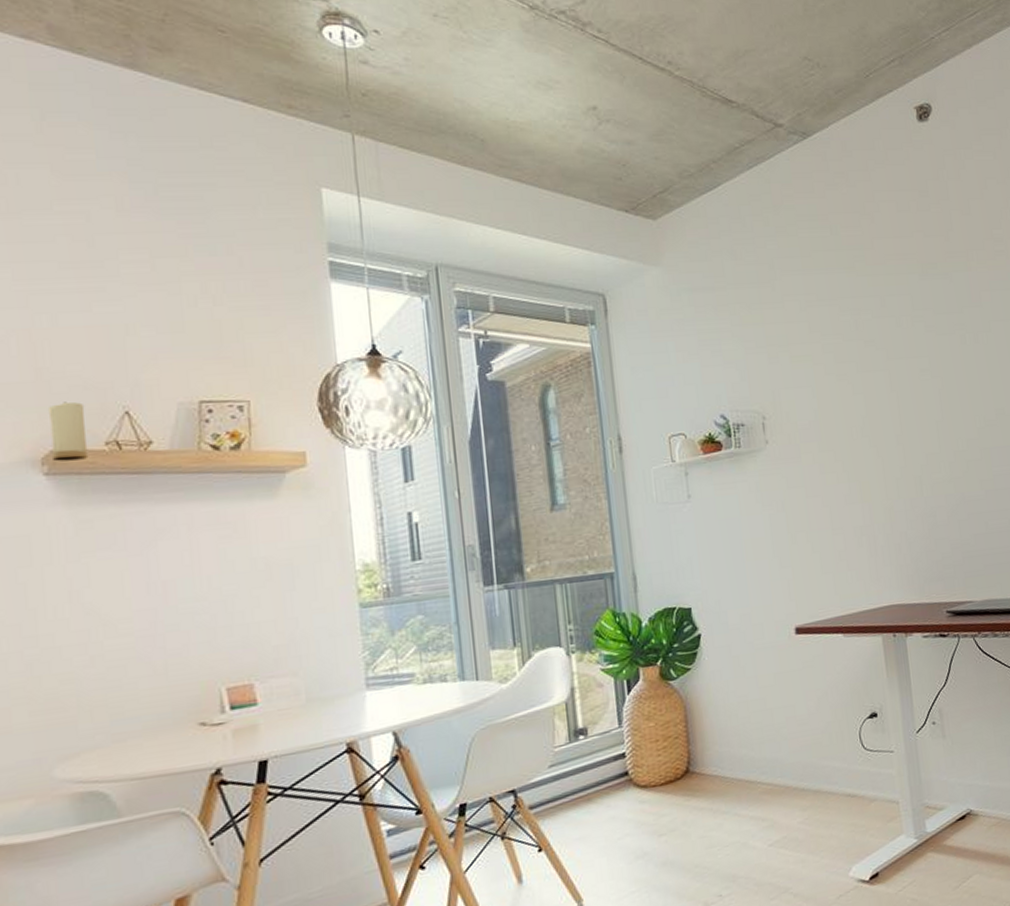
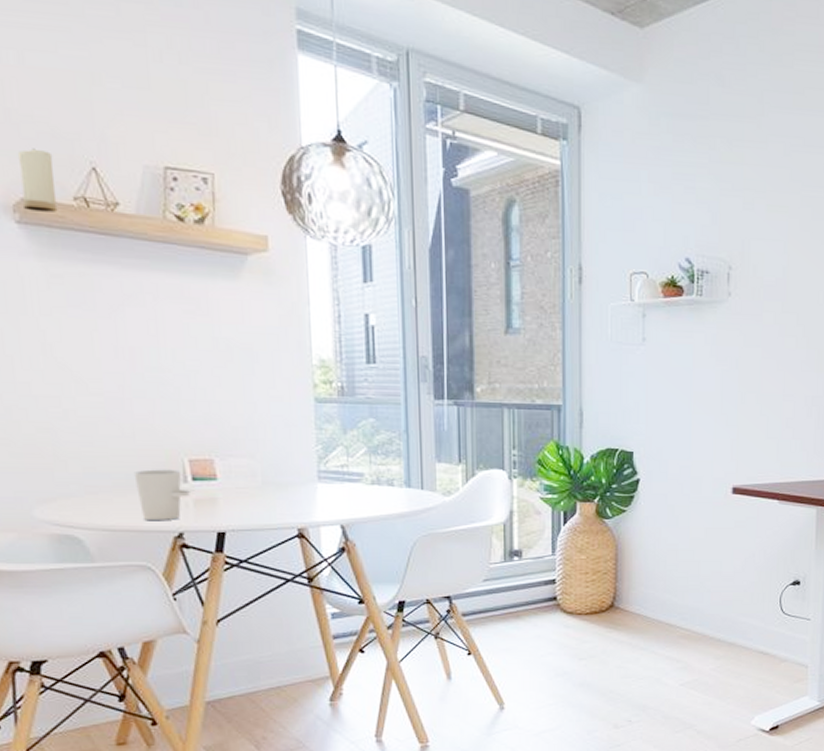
cup: none [166,700,228,761] -> present [133,469,190,521]

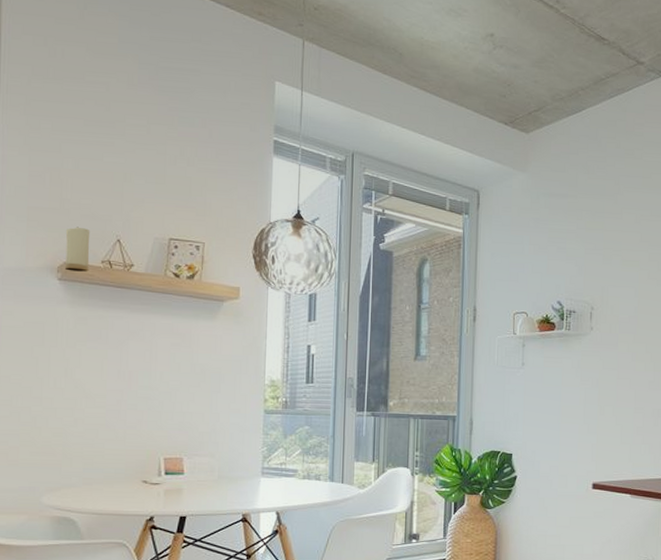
cup: present [133,469,190,521] -> none [121,465,162,507]

